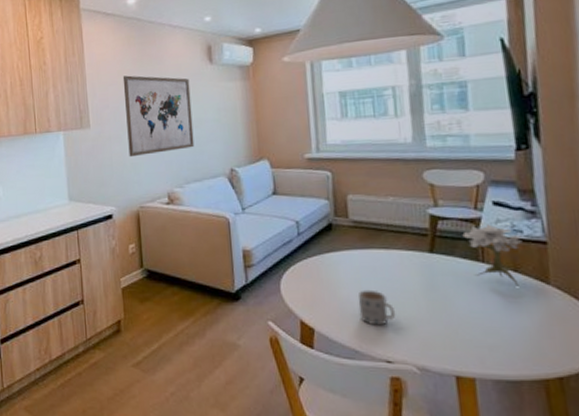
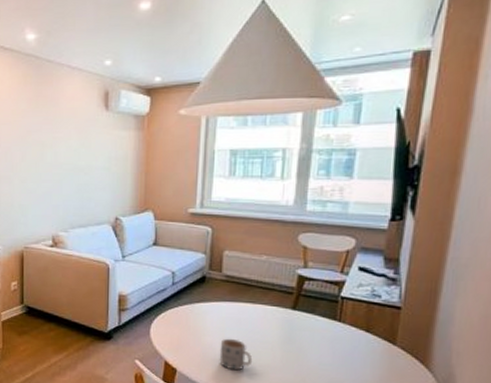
wall art: present [122,75,195,158] -> none [16,115,84,199]
bonsai tree: present [462,224,523,286] -> none [325,287,379,345]

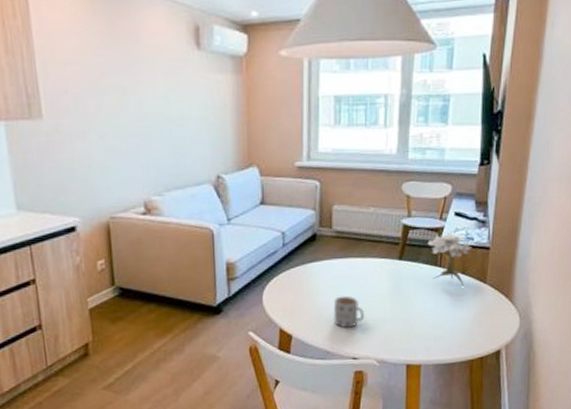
bonsai tree: none [325,287,379,345] -> present [427,233,472,286]

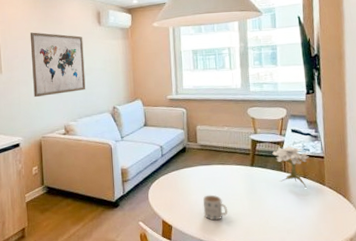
wall art: none [85,53,177,159] -> present [30,32,86,98]

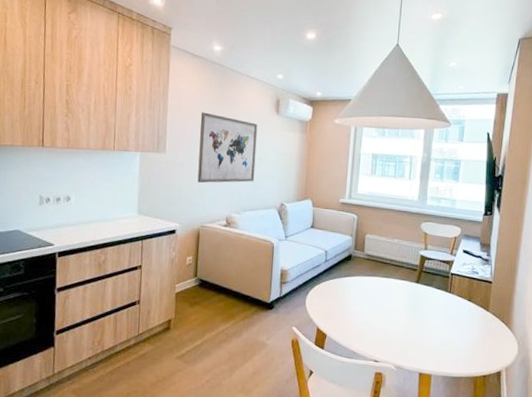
mug: present [202,194,228,221] -> none [360,307,387,335]
bonsai tree: present [272,145,309,188] -> none [440,266,477,311]

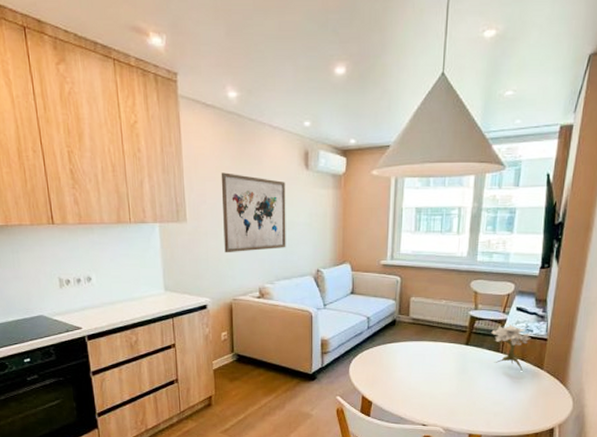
bonsai tree: none [440,266,477,311] -> present [491,324,532,371]

